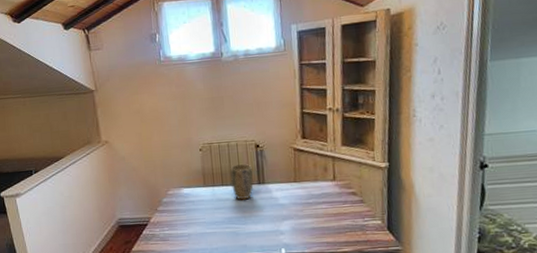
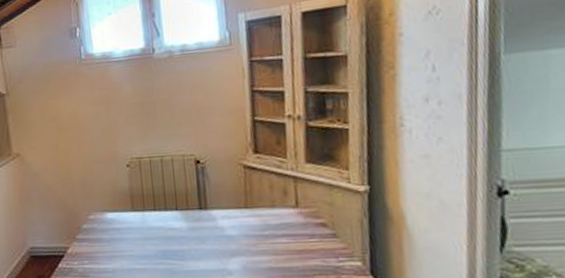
plant pot: present [230,163,254,200] -> none [164,183,194,229]

